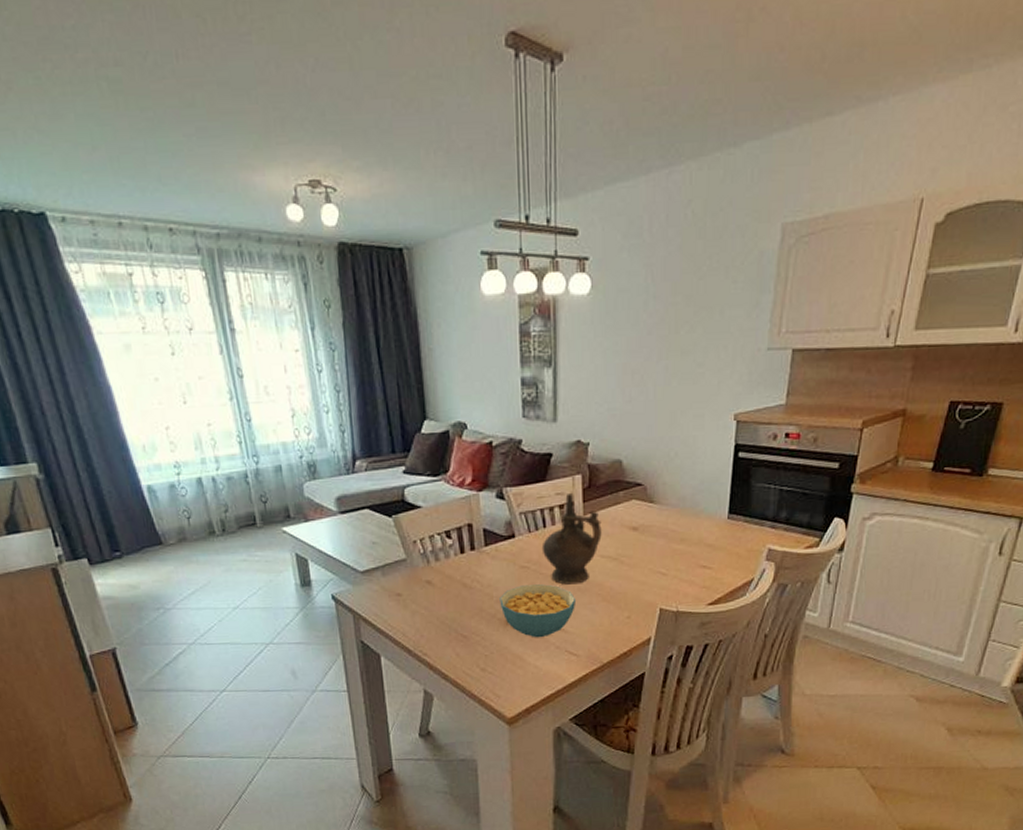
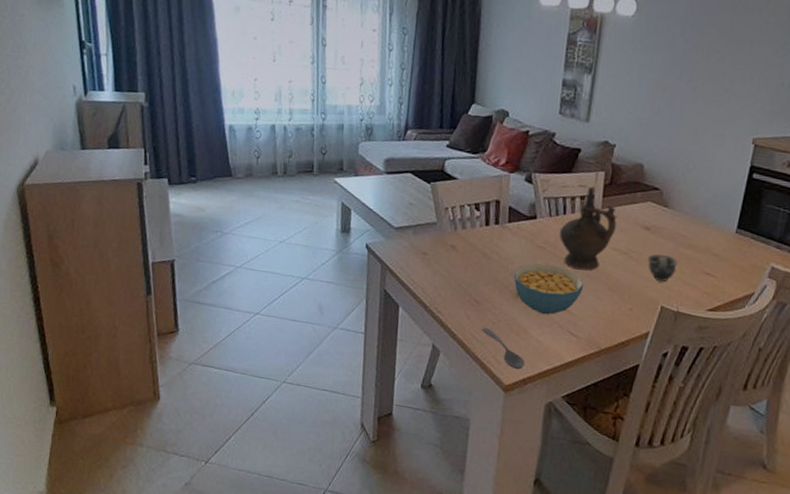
soupspoon: none [474,662,526,700] -> present [481,327,526,369]
cup: none [639,553,671,582] -> present [647,253,678,282]

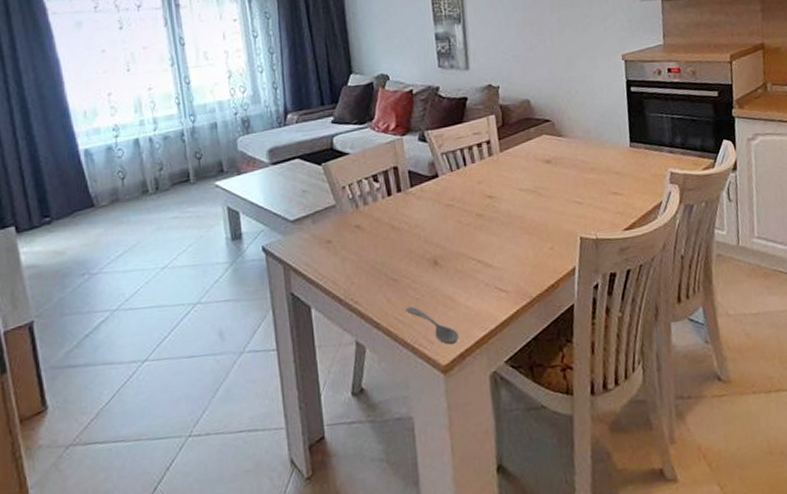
cereal bowl: present [513,263,583,315] -> none [427,221,501,277]
ceremonial vessel: present [559,187,617,271] -> none [464,132,519,220]
cup: present [647,253,678,282] -> none [555,183,586,212]

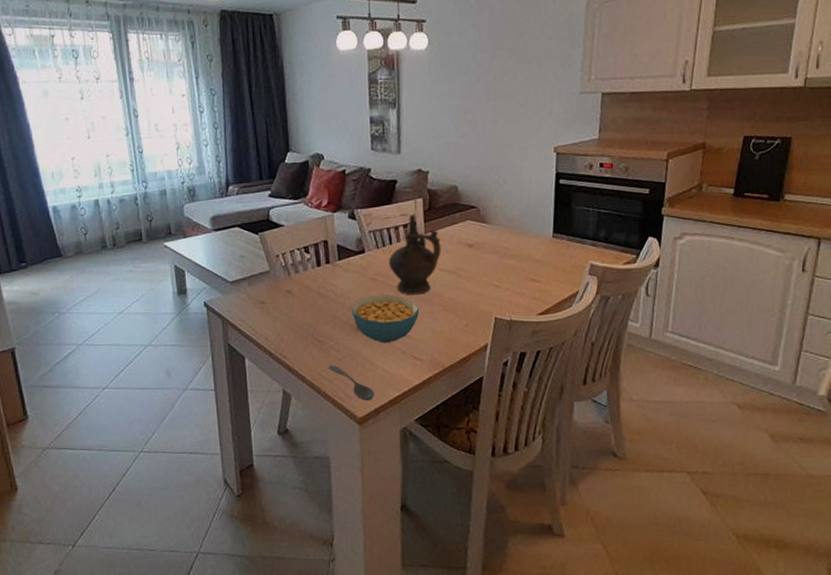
cereal bowl: none [427,221,501,277] -> present [351,294,419,344]
ceremonial vessel: none [464,132,519,220] -> present [388,215,441,295]

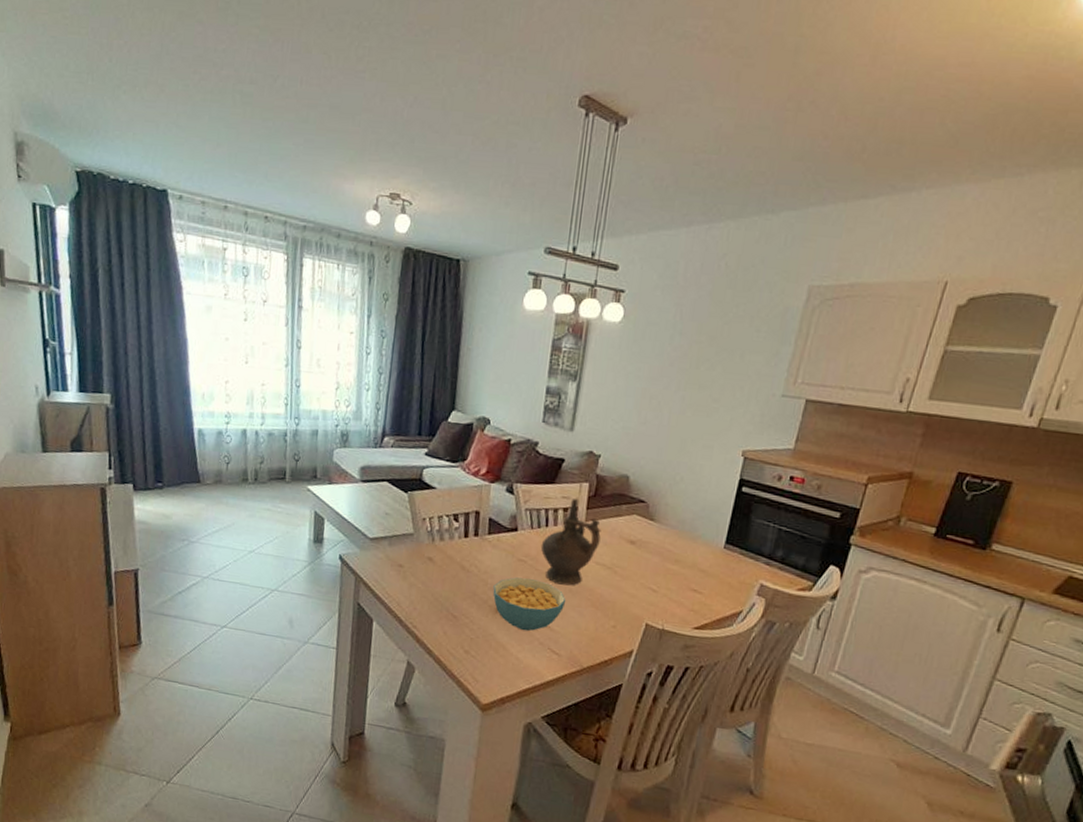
soupspoon: present [328,364,375,400] -> none [458,643,504,688]

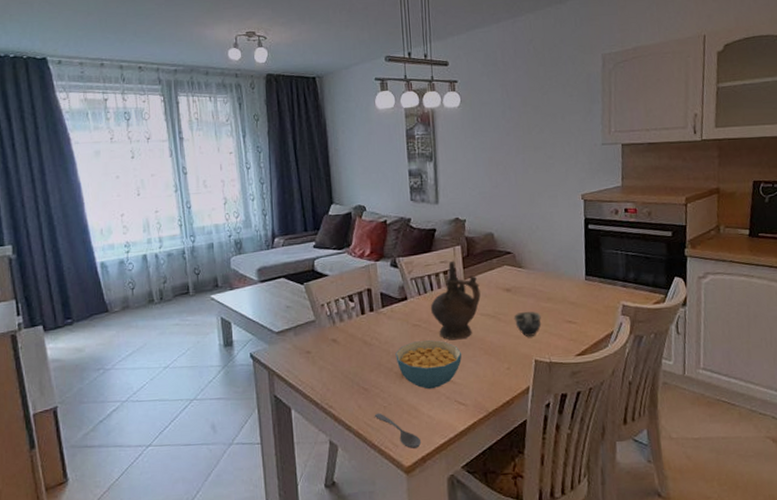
soupspoon: none [458,643,504,688] -> present [374,413,422,449]
cup: none [632,569,664,598] -> present [513,311,542,337]

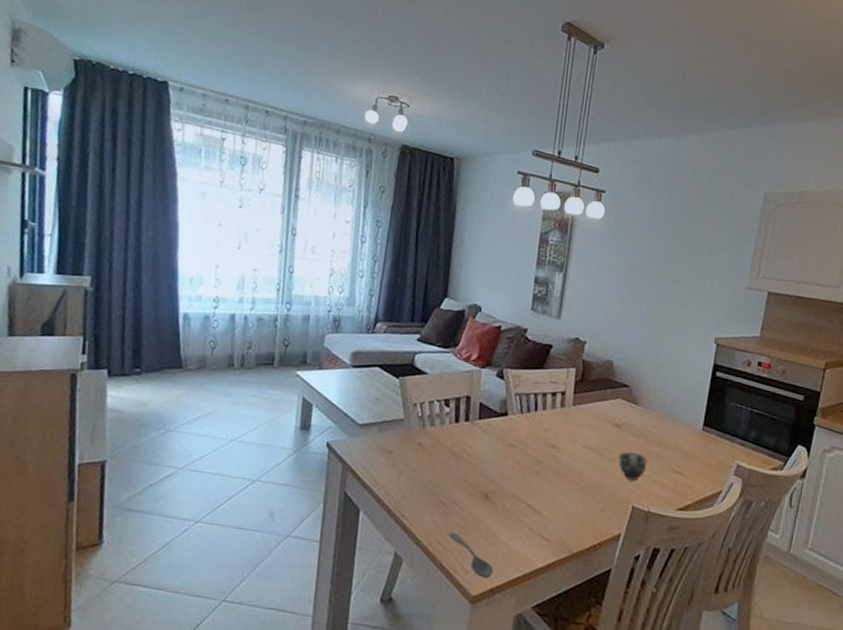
cereal bowl: present [395,340,462,390] -> none [483,462,555,517]
ceremonial vessel: present [430,261,481,340] -> none [530,383,588,470]

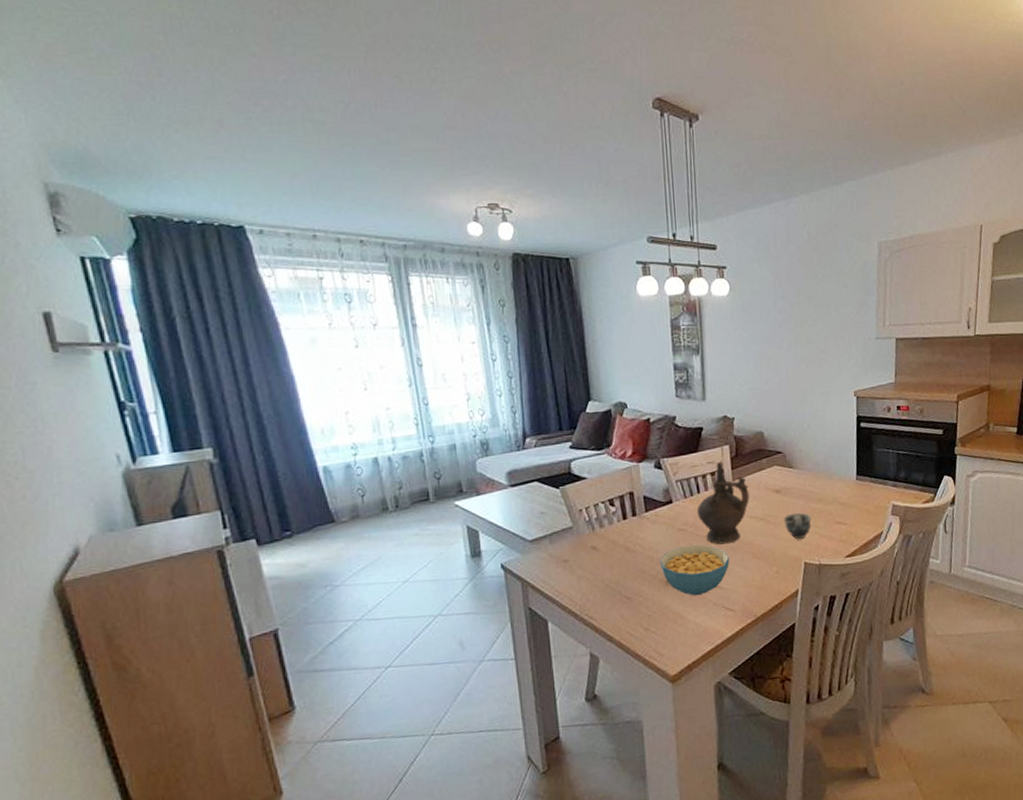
soupspoon: present [448,531,494,578] -> none [637,622,688,657]
cereal bowl: none [483,462,555,517] -> present [660,545,729,596]
ceremonial vessel: none [530,383,588,470] -> present [696,462,750,545]

